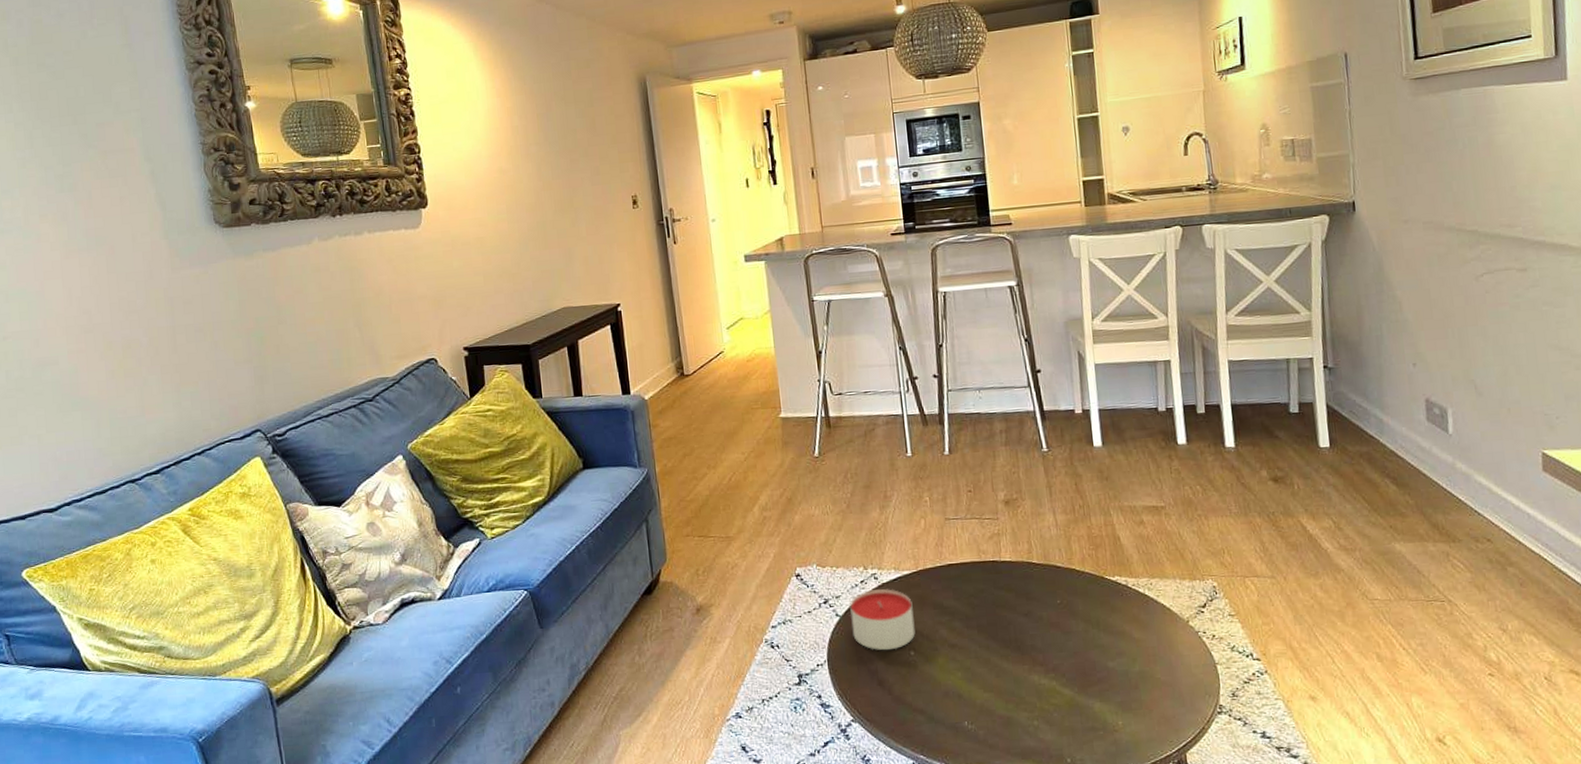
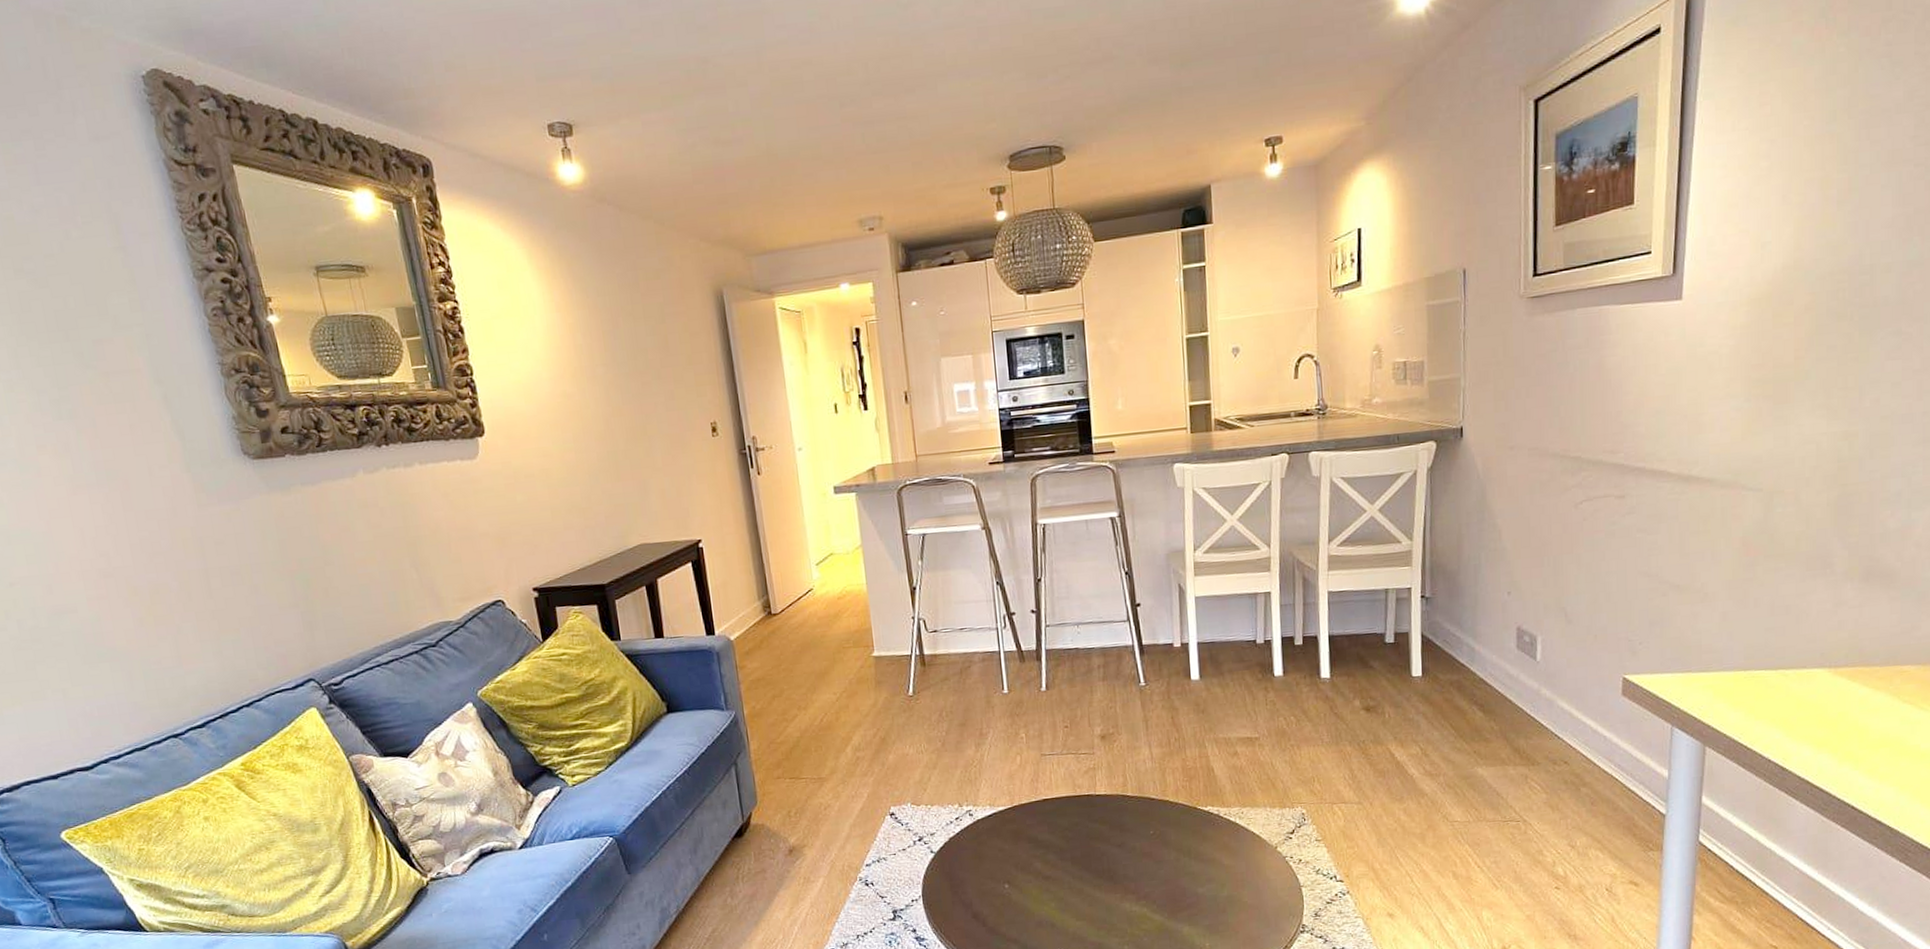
candle: present [850,589,915,651] -> none [944,824,1010,885]

